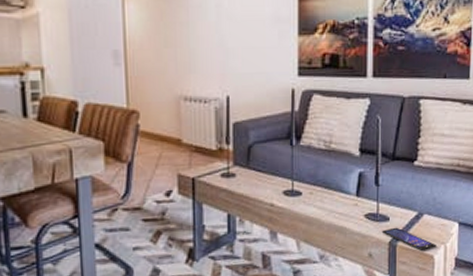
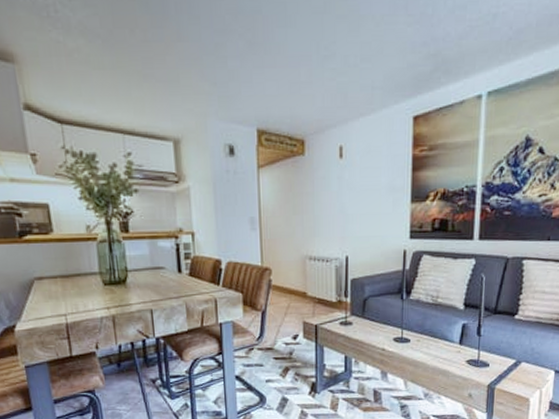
smartphone: present [381,227,437,251] -> none [481,372,533,394]

